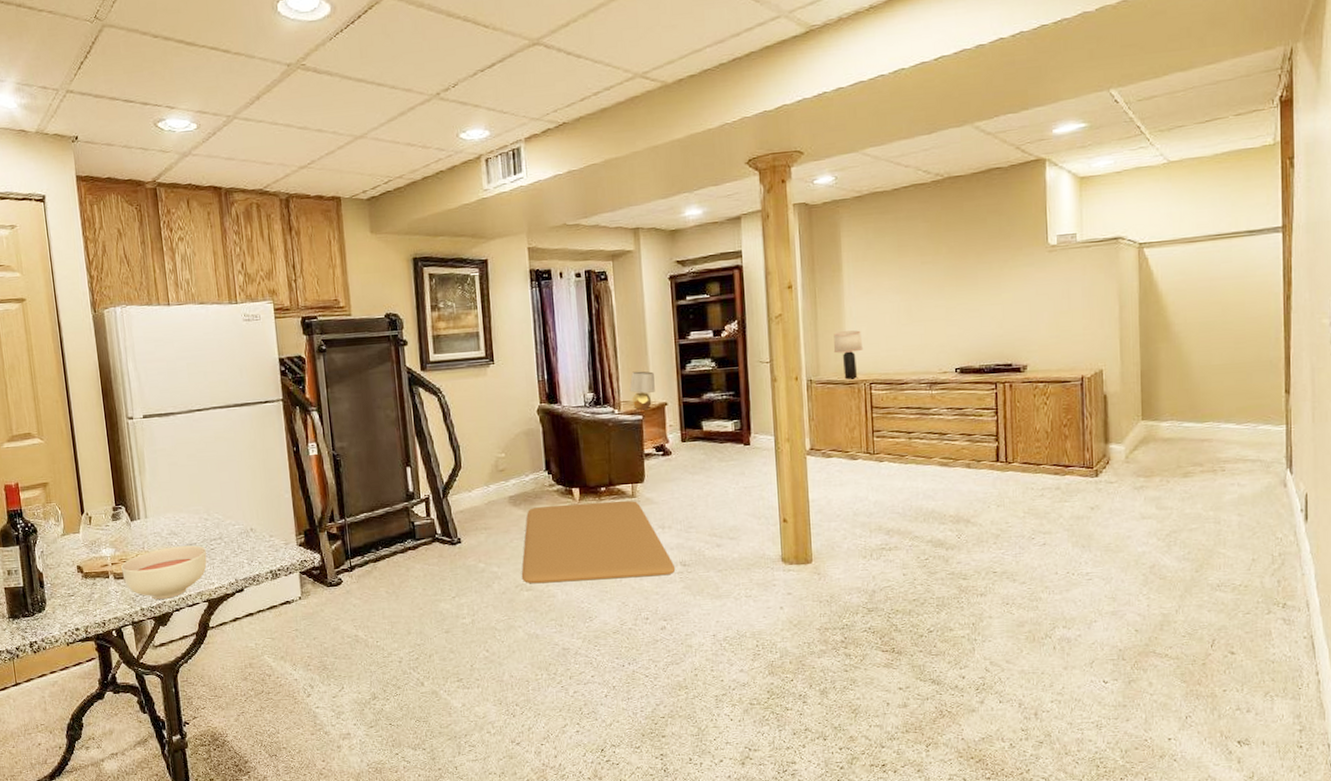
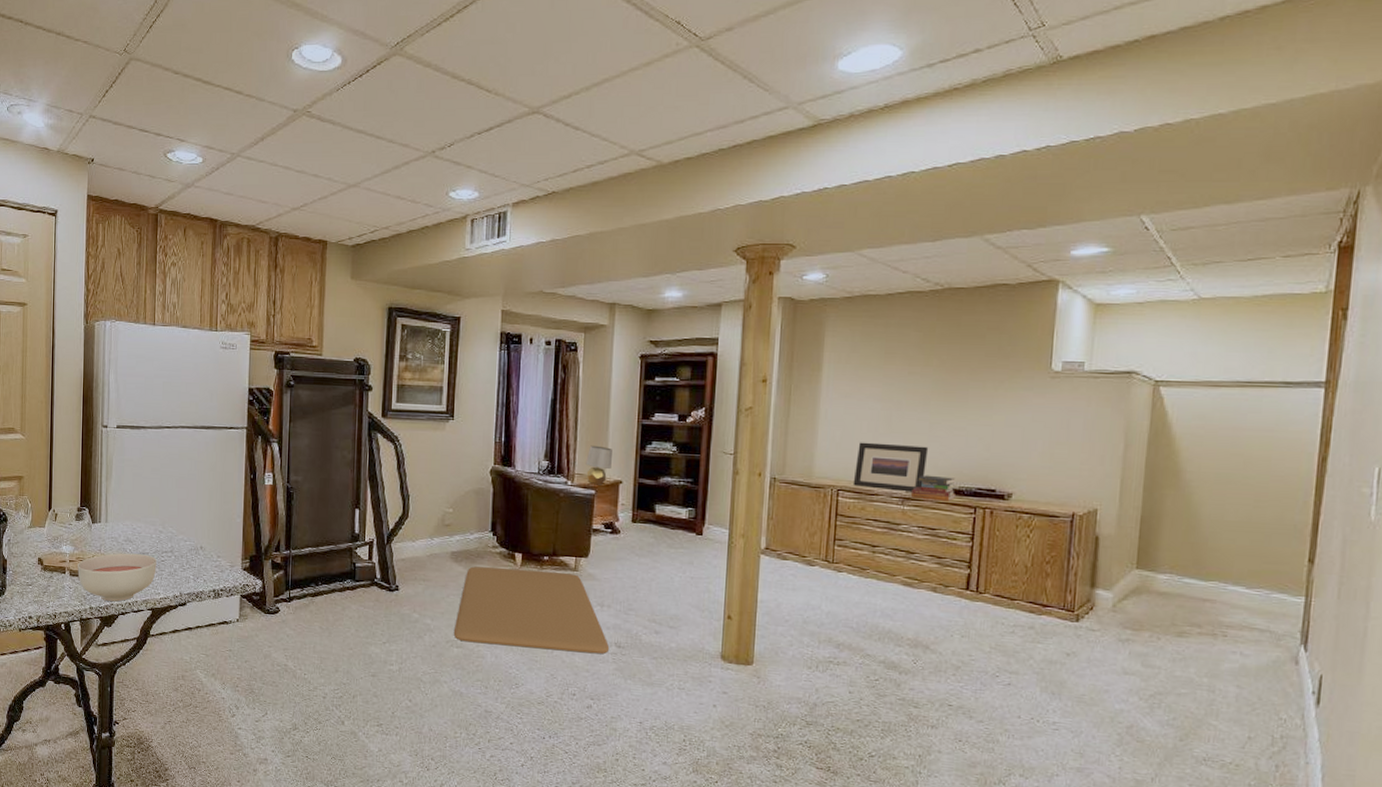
table lamp: present [833,330,864,380] -> none [802,432,835,483]
picture frame: none [883,331,948,378] -> present [853,442,929,492]
books: none [937,357,977,383] -> present [911,475,956,501]

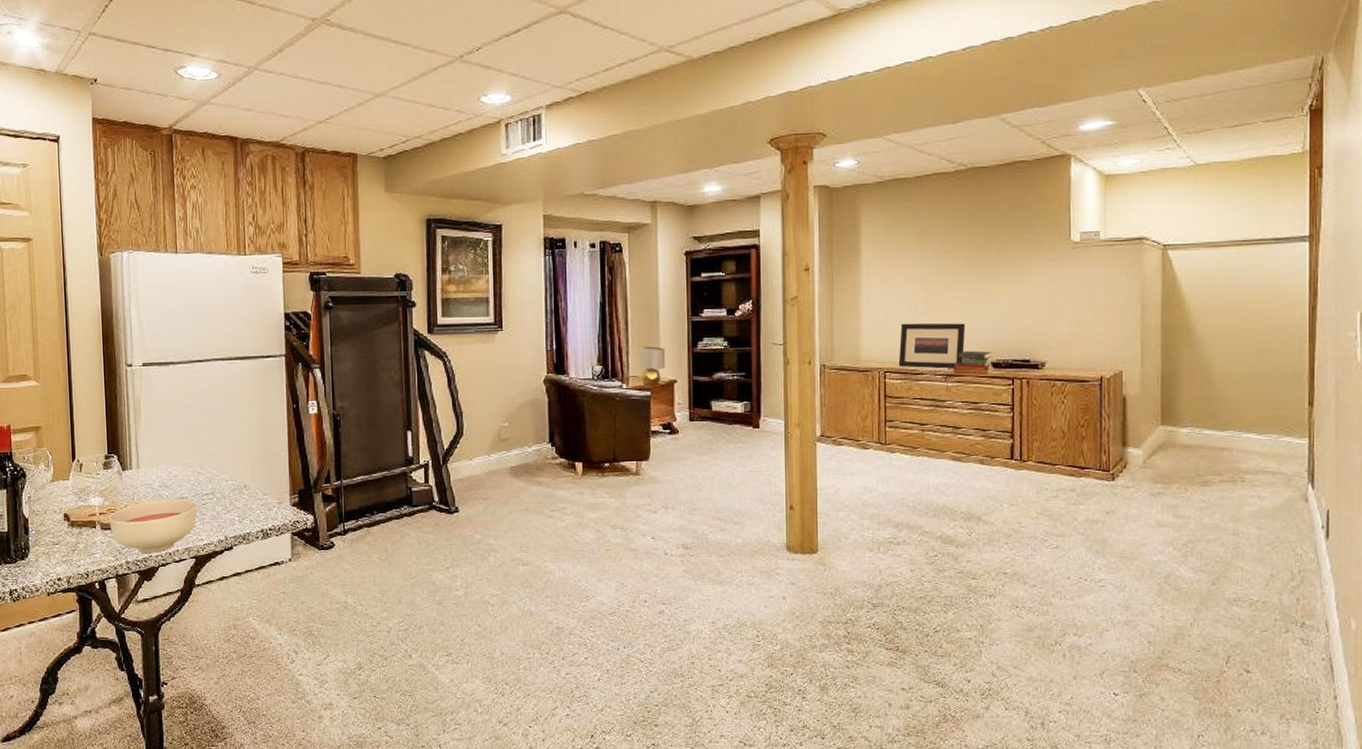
exercise mat: present [454,566,610,654] -> none [519,479,677,559]

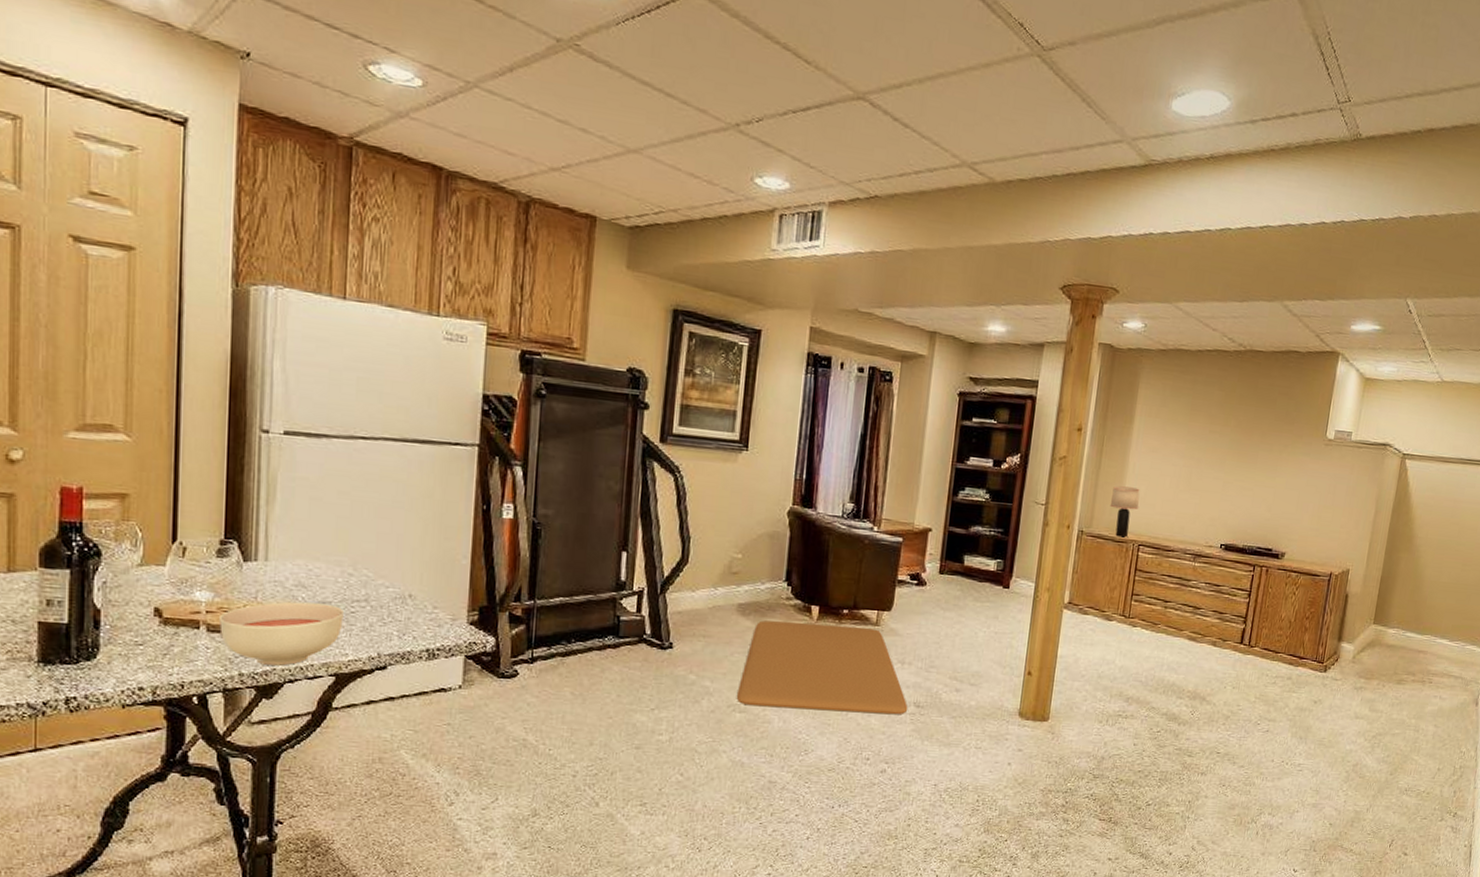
exercise mat: none [519,479,677,559] -> present [737,620,908,715]
table lamp: present [639,346,665,386] -> none [894,488,923,533]
table lamp: none [848,317,879,367] -> present [1109,486,1140,538]
picture frame: present [898,323,966,369] -> none [1152,498,1221,549]
books: present [953,350,994,375] -> none [1202,532,1241,559]

